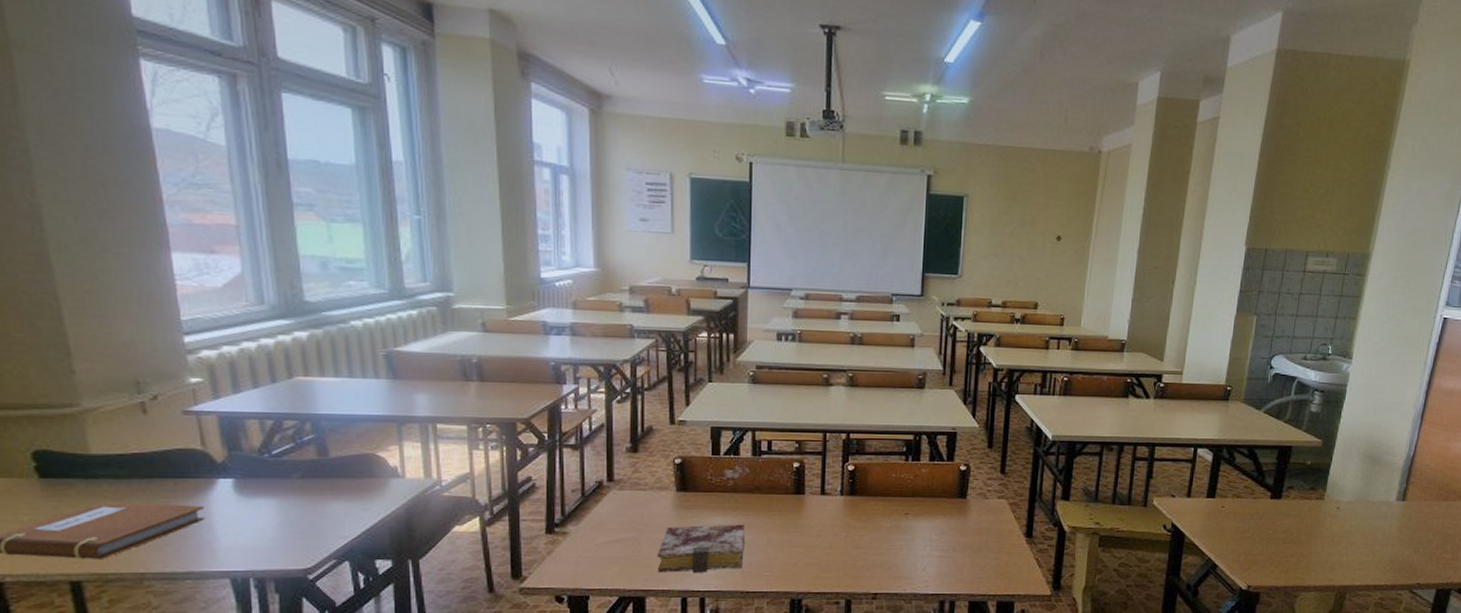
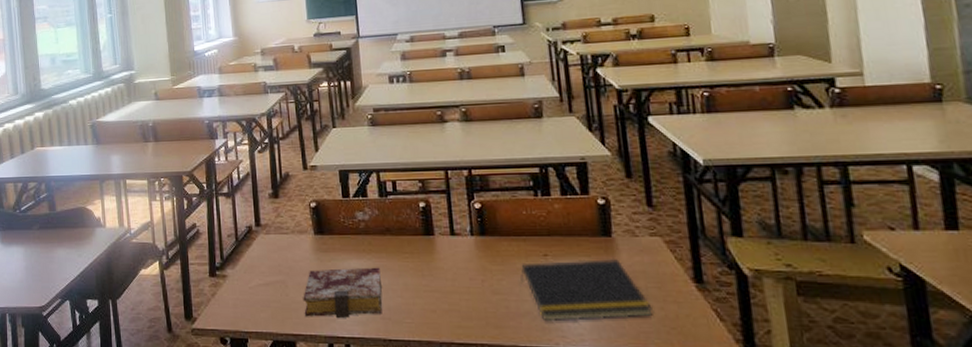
notepad: none [881,517,989,570] -> present [520,258,653,320]

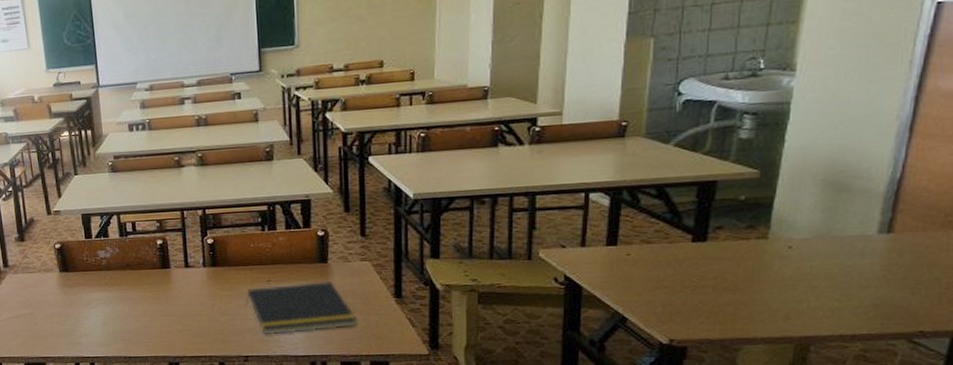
book: present [303,267,383,318] -> none [51,297,123,342]

